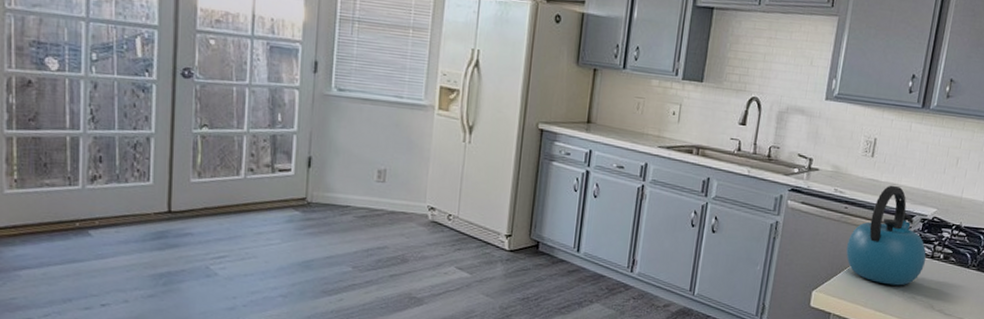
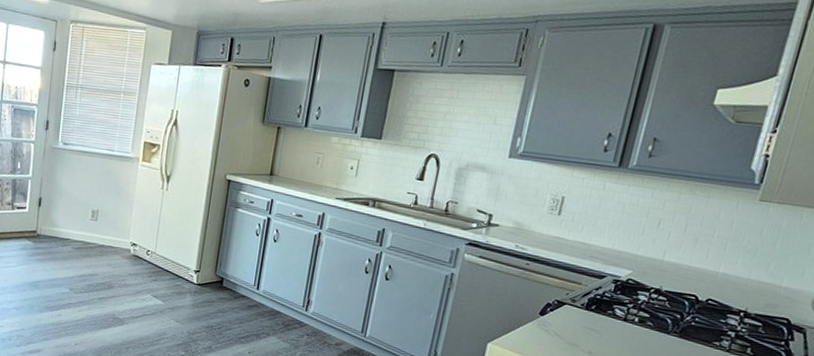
kettle: present [846,185,926,286] -> none [526,243,618,346]

